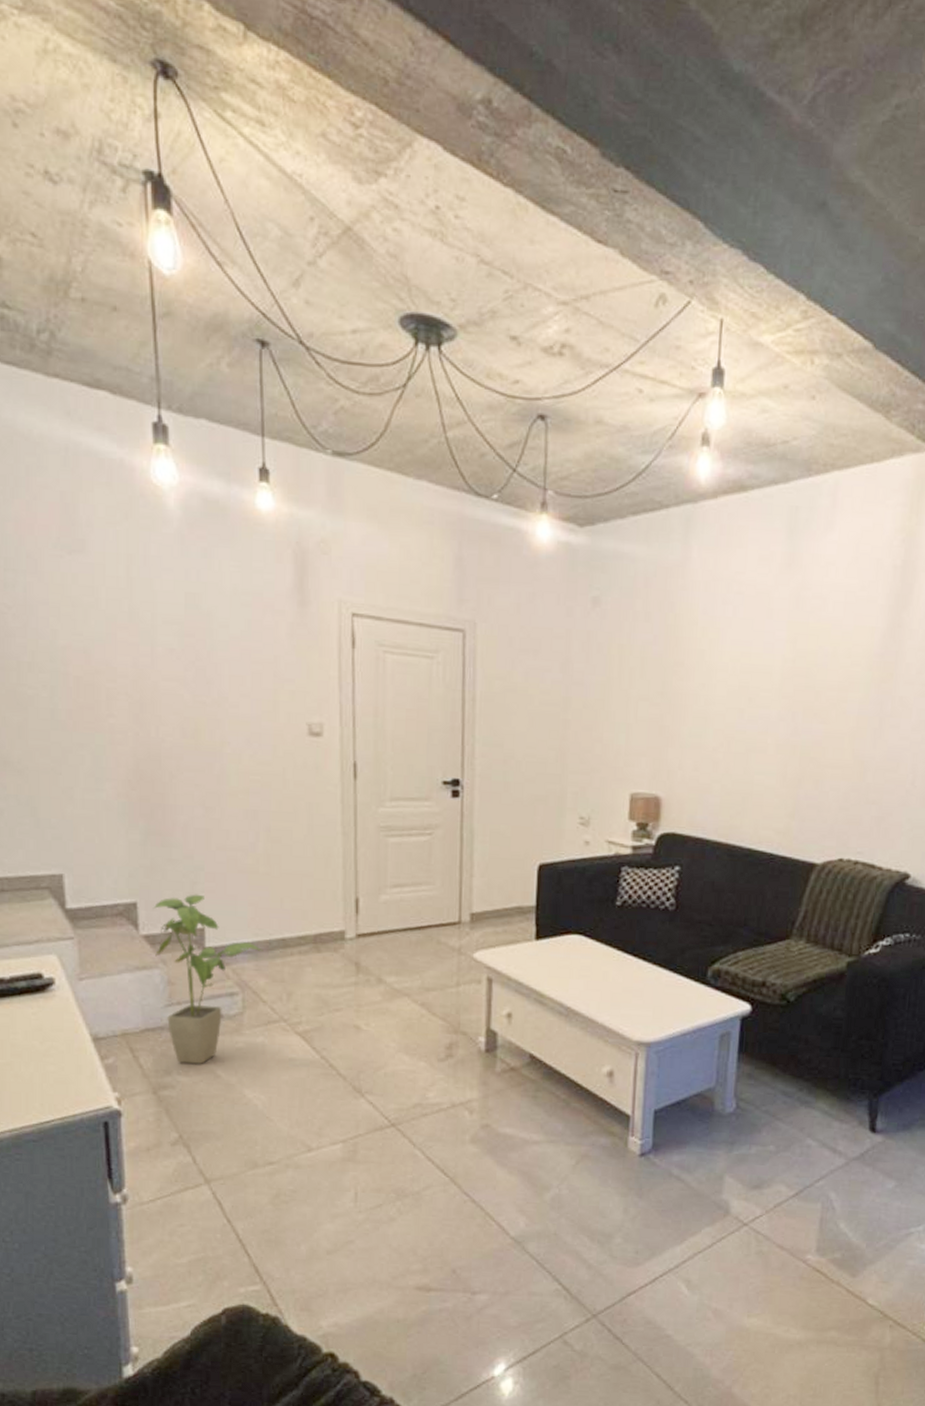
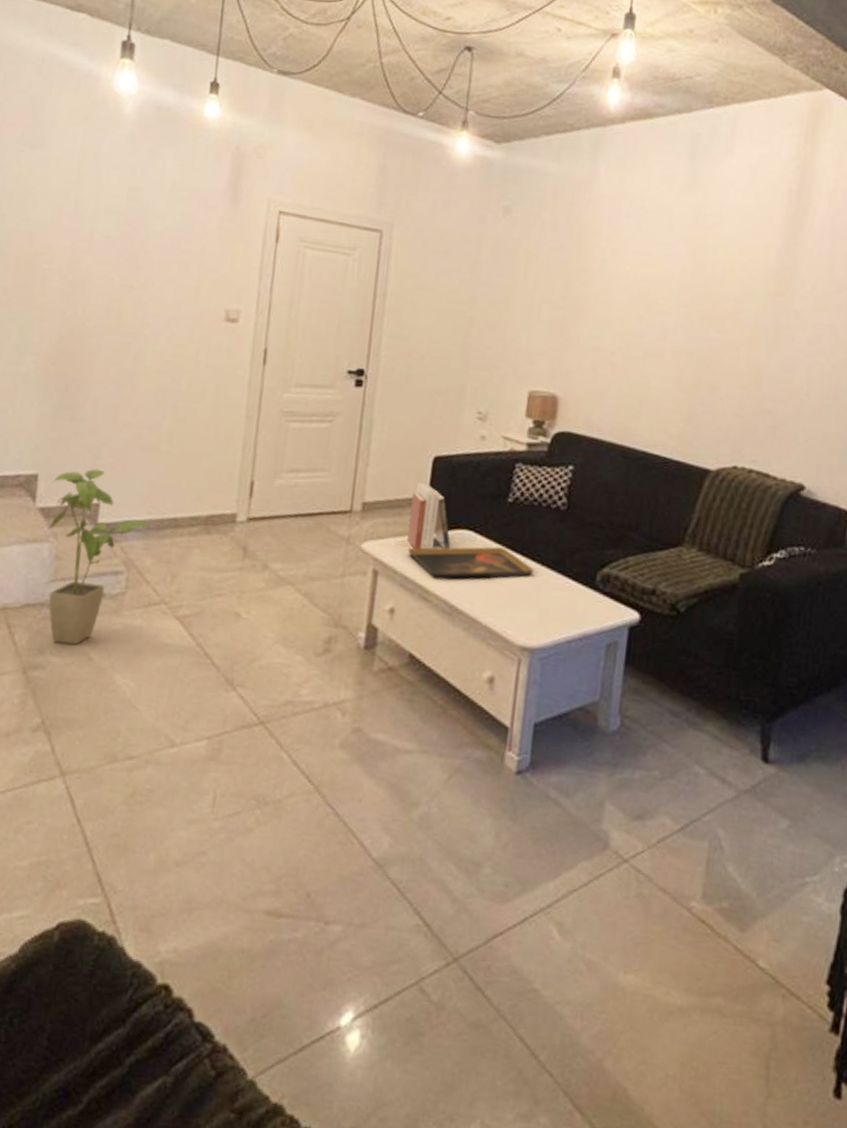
books: none [518,890,562,956] -> present [407,481,451,550]
decorative tray: none [519,949,646,984] -> present [407,546,534,580]

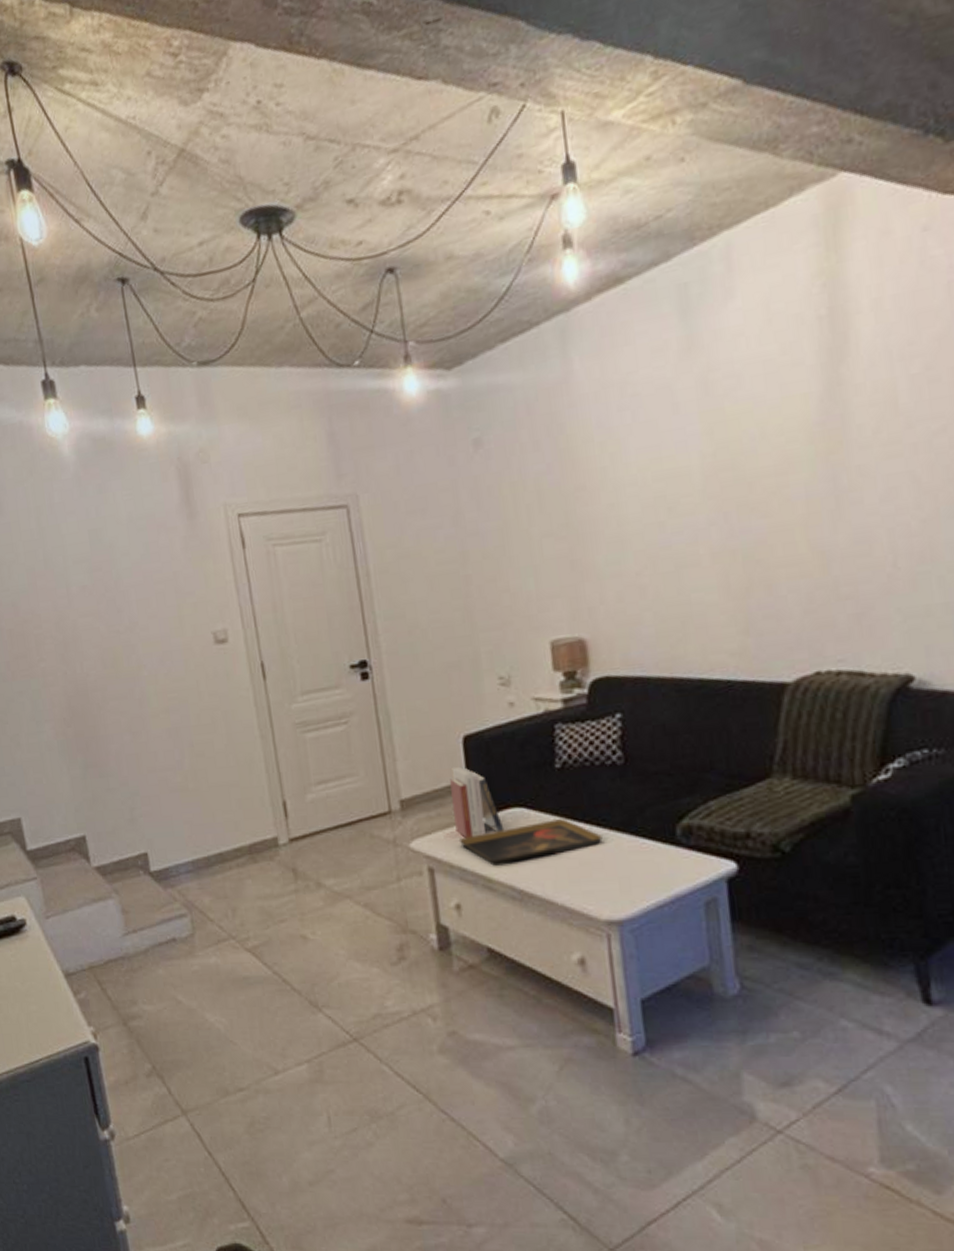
house plant: present [47,469,154,645] -> none [100,819,204,992]

